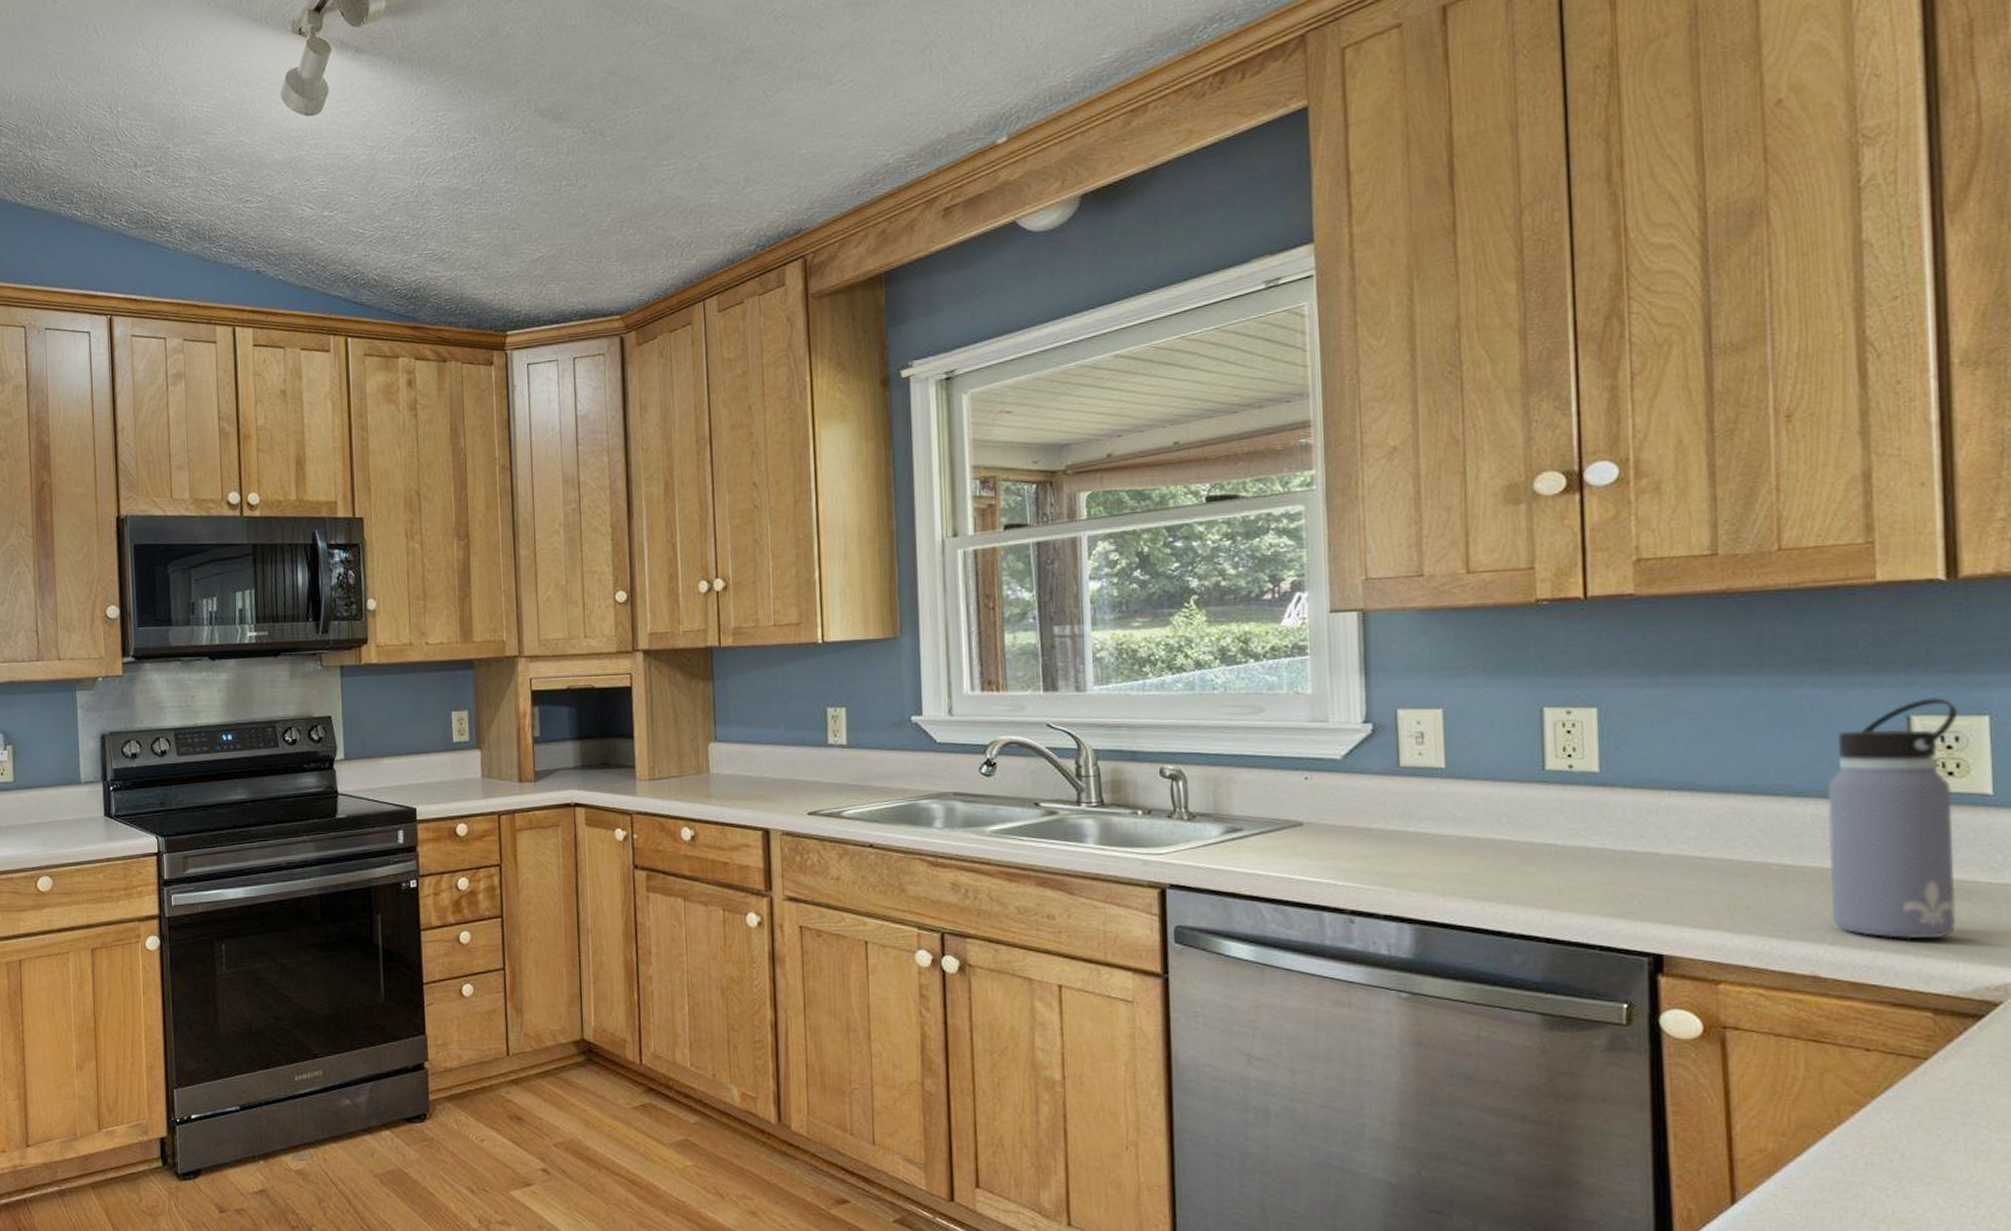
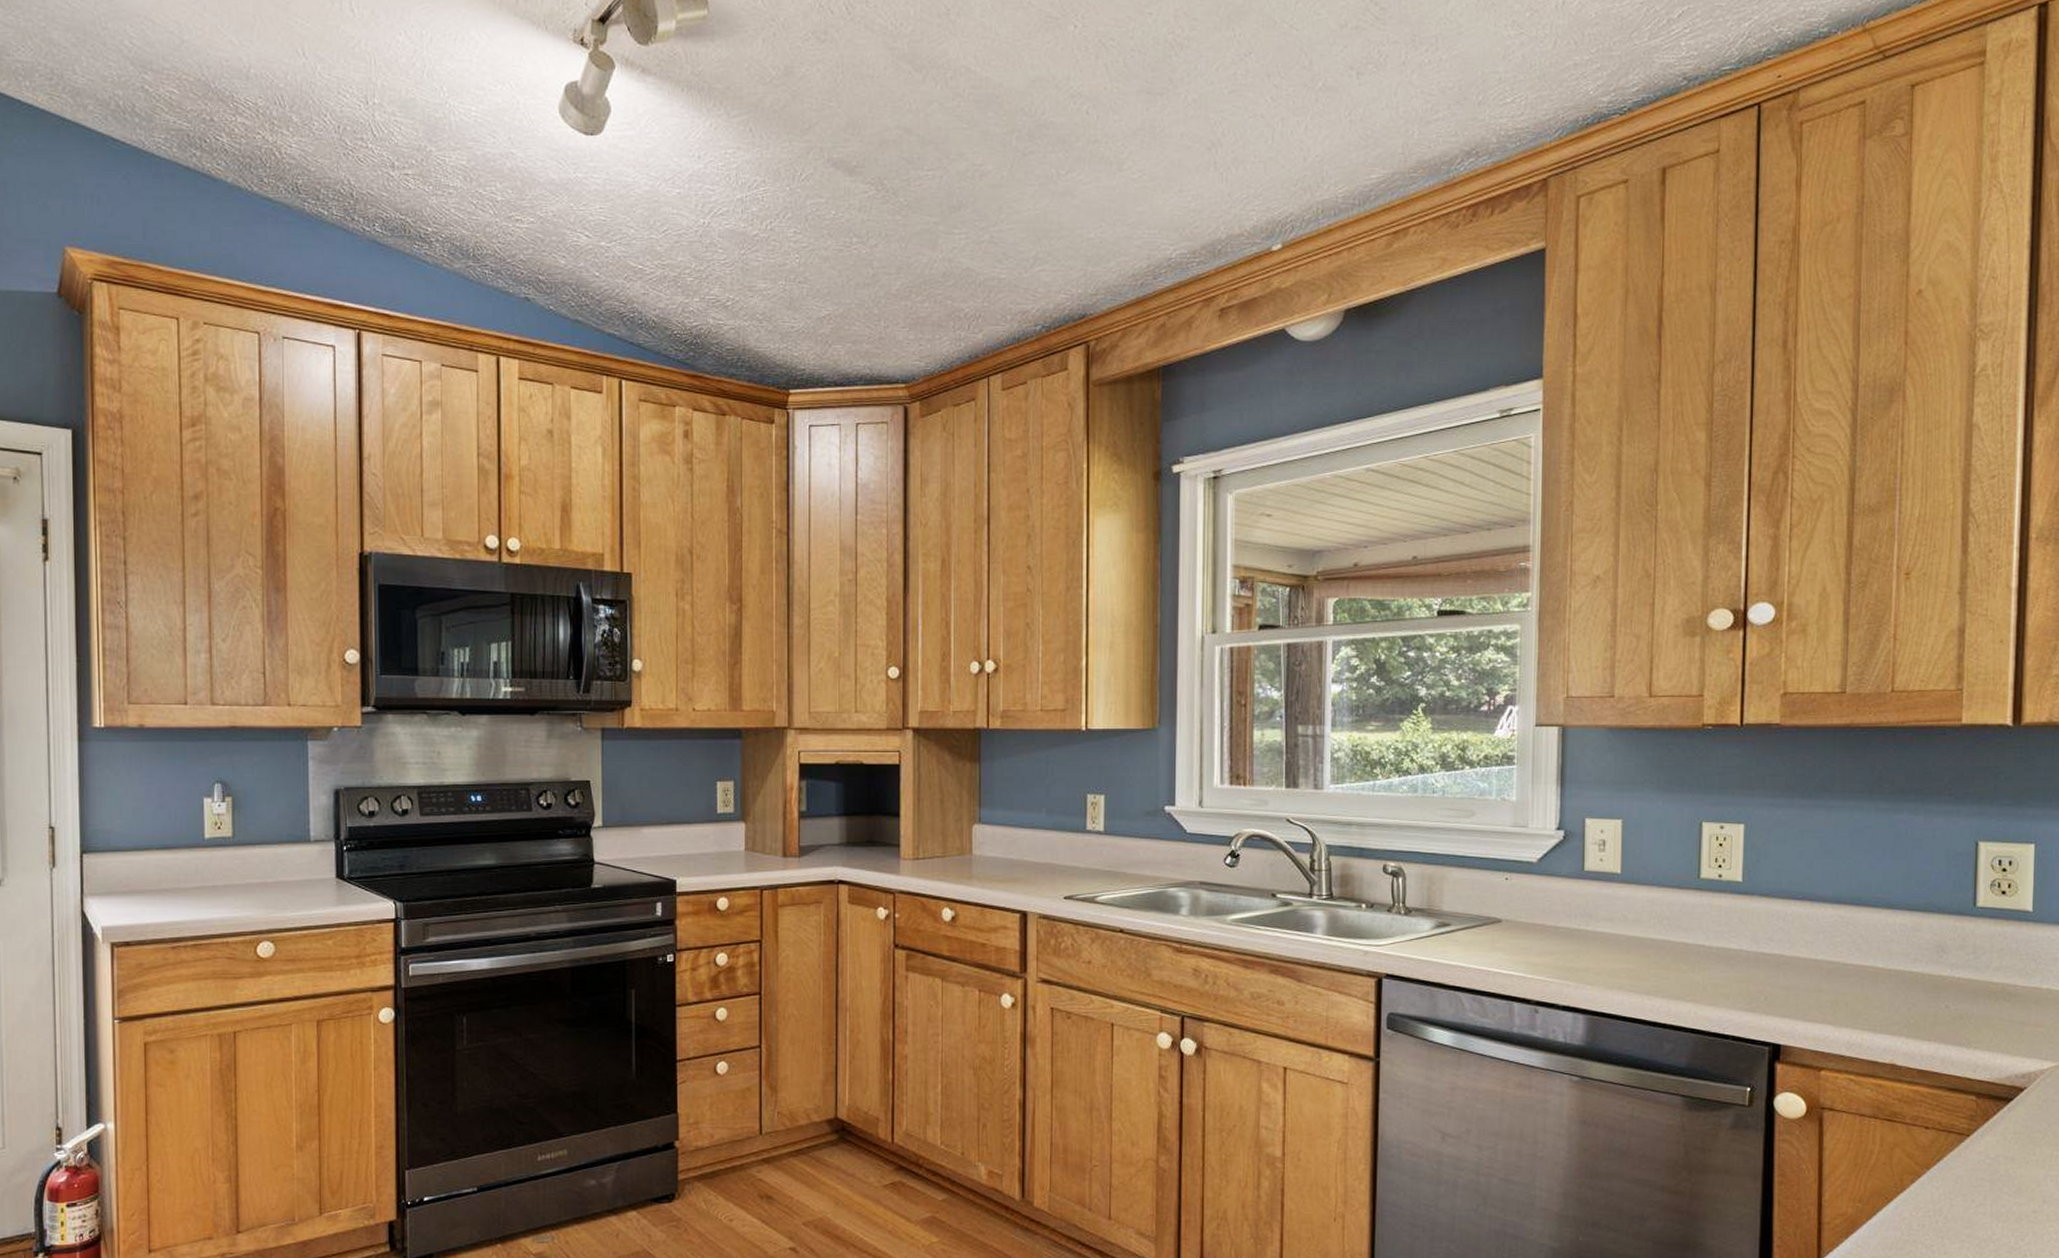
water bottle: present [1827,698,1958,940] -> none [1909,827,2013,1034]

